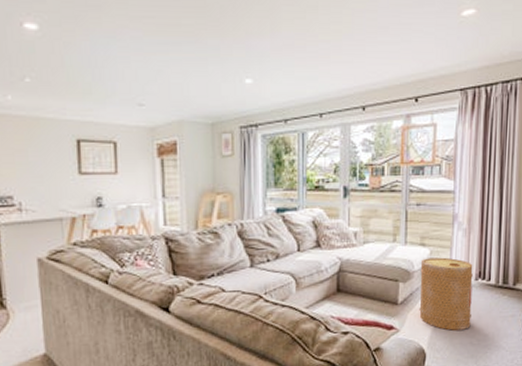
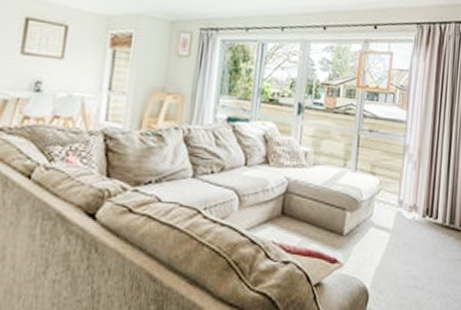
basket: present [419,257,473,331] -> none [365,187,421,271]

